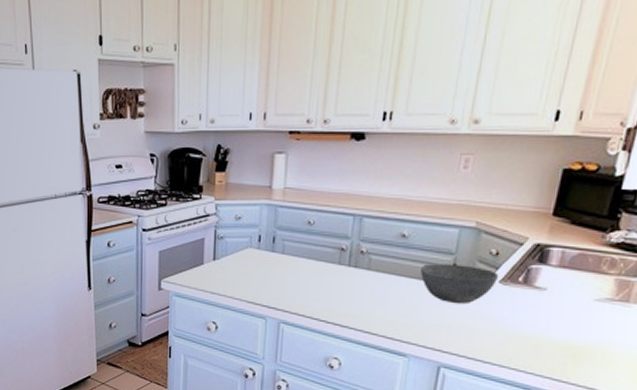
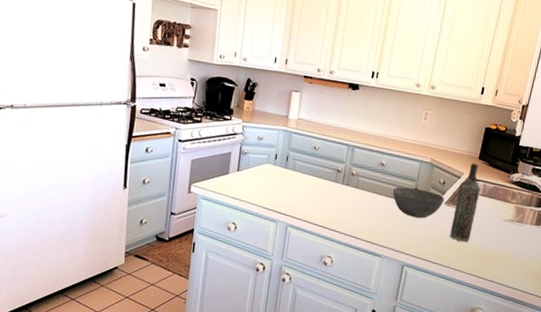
bottle: none [508,221,557,333] -> present [449,162,481,242]

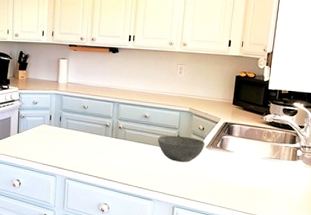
bottle: present [449,162,481,242] -> none [214,108,238,181]

